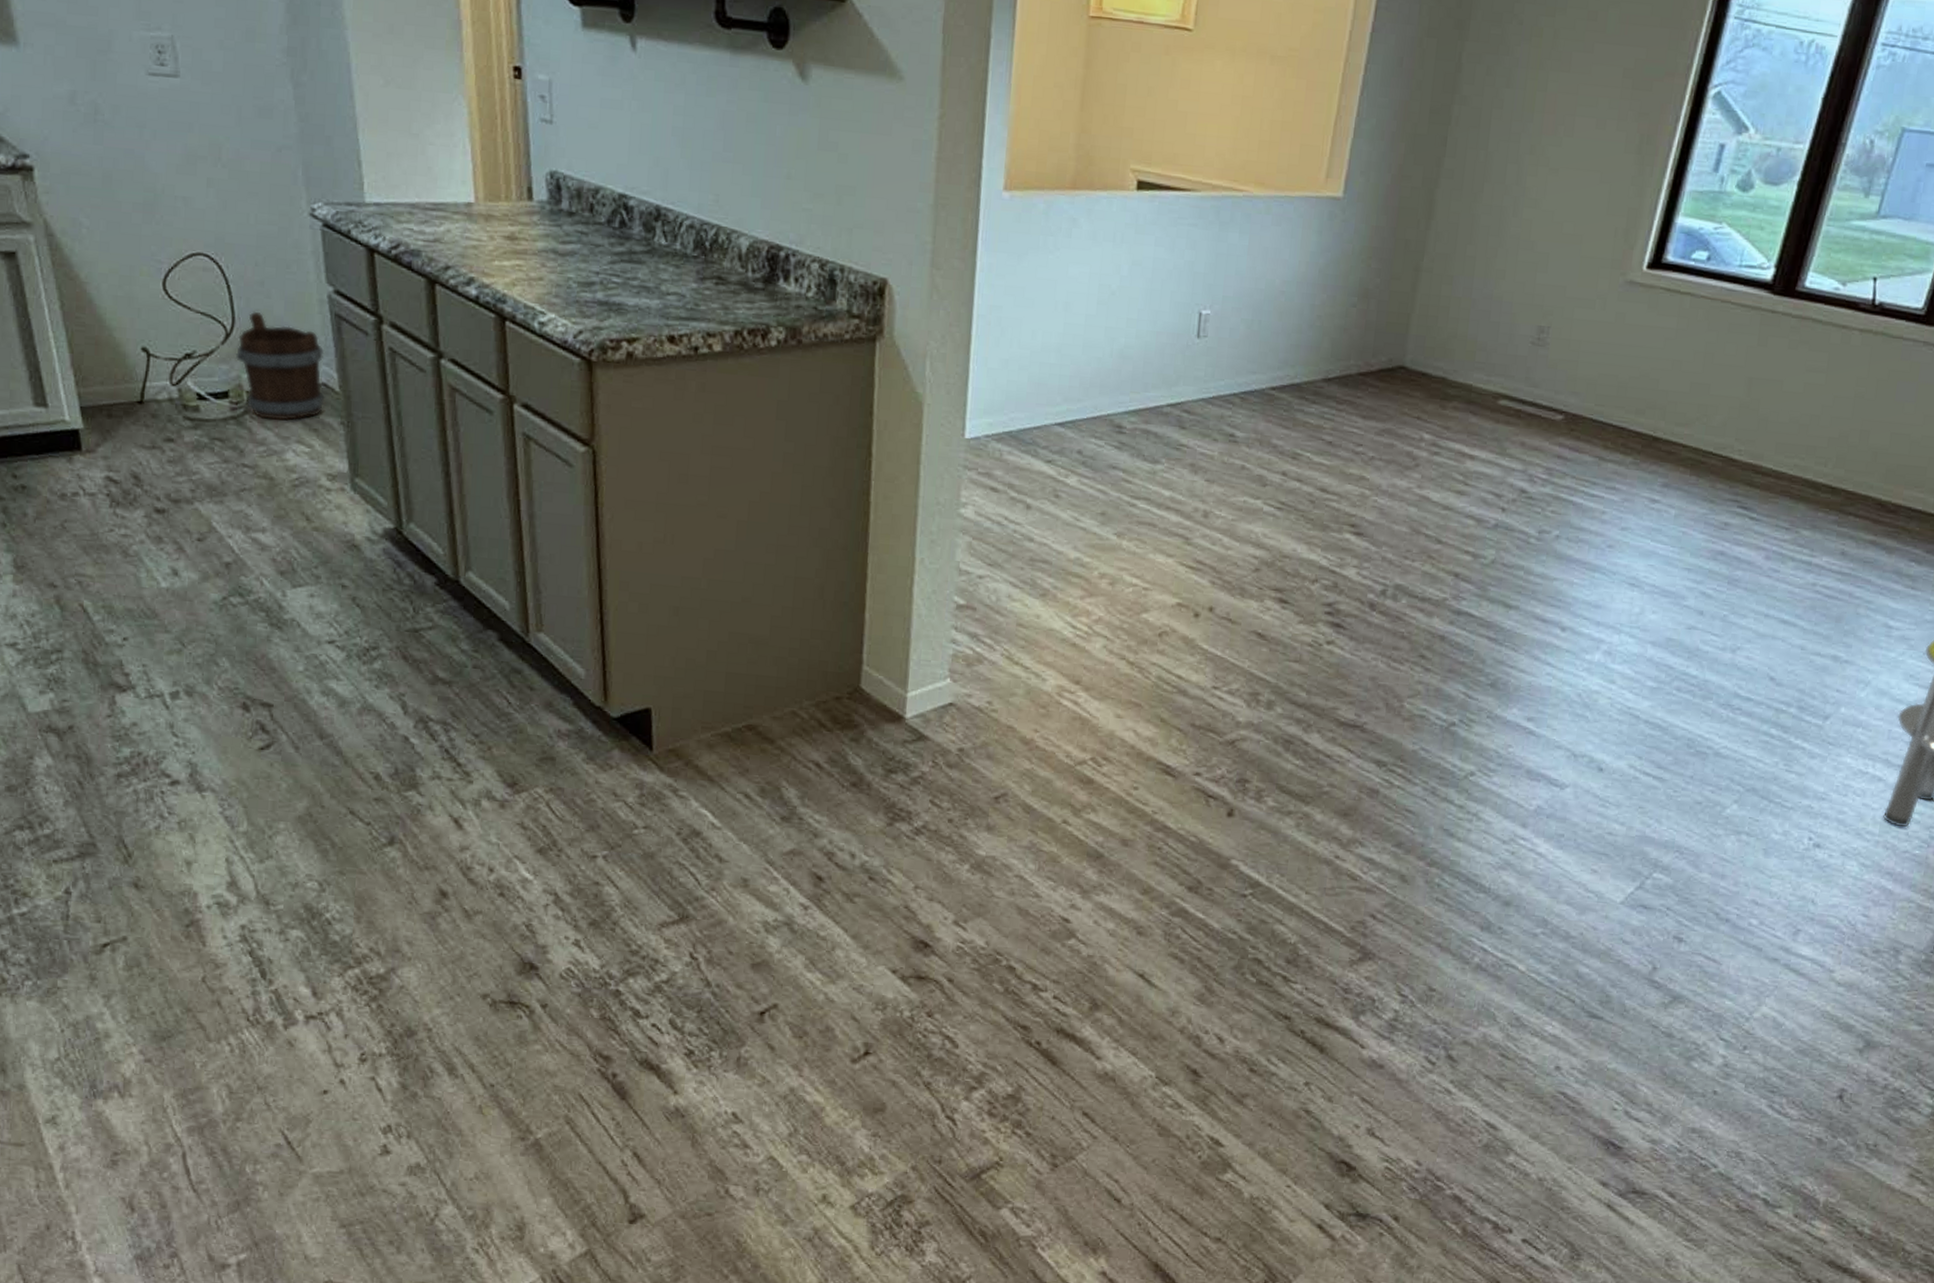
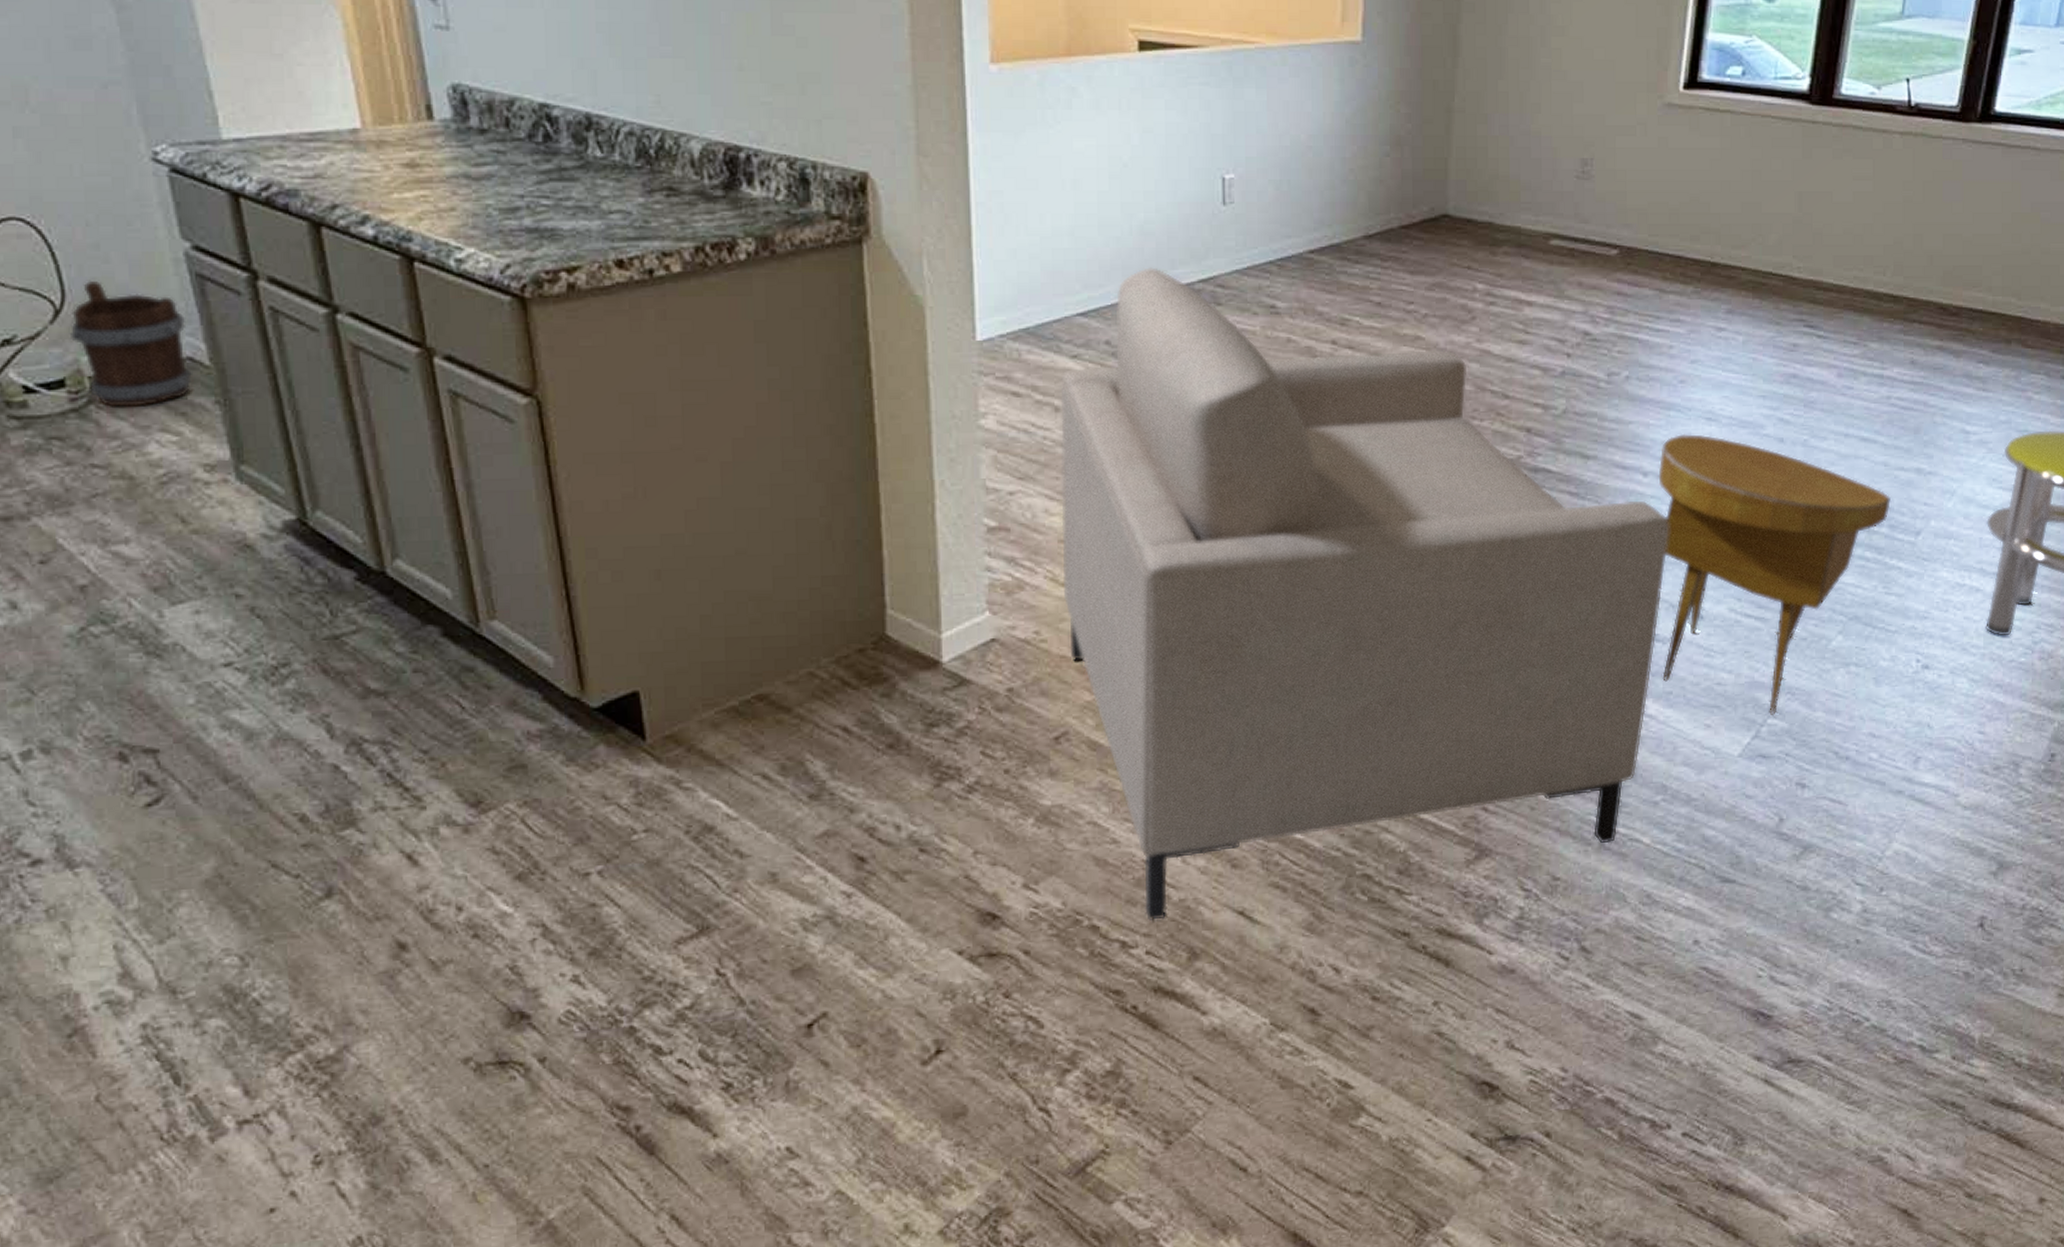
chair: none [1015,388,1581,971] -> present [1060,267,1669,920]
side table: none [1556,595,1804,871] -> present [1658,433,1892,716]

